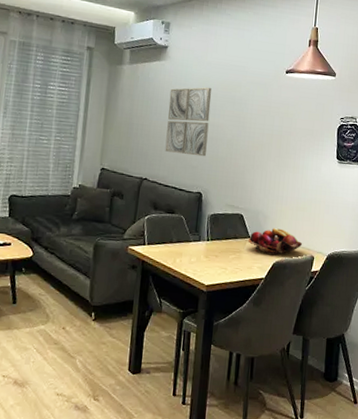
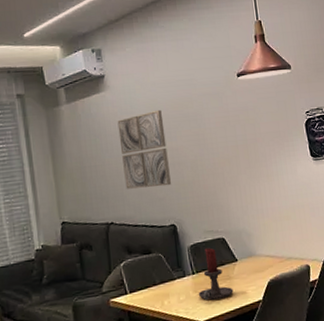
candle holder: none [208,220,241,269] -> present [198,247,234,301]
fruit basket: present [248,228,302,256] -> none [236,243,294,275]

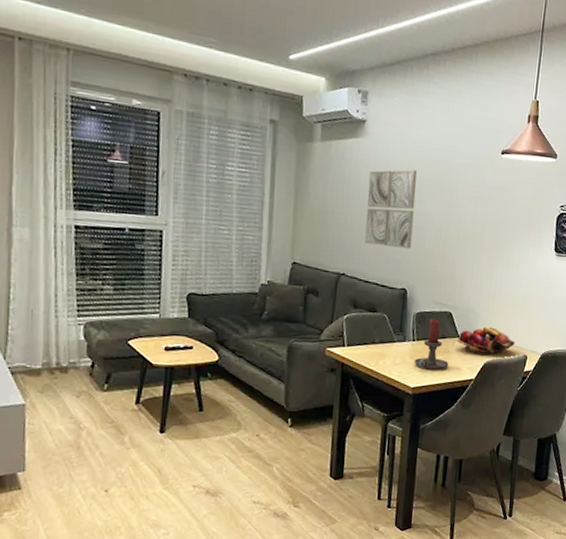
fruit basket: none [236,243,294,275] -> present [457,326,515,356]

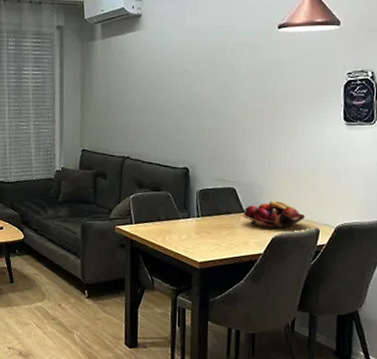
wall art: present [364,169,417,249] -> none [146,54,193,130]
candle holder: present [414,318,449,370] -> none [199,195,235,245]

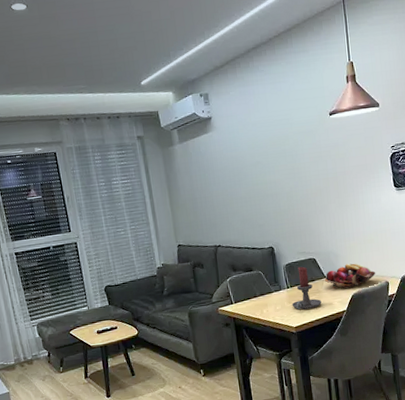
candle holder: none [199,195,235,245] -> present [292,266,322,310]

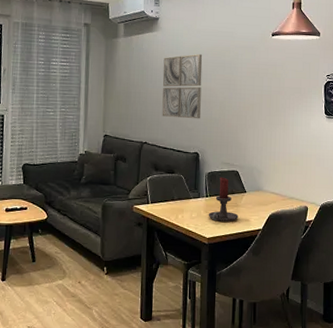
wall art: none [223,147,269,217] -> present [162,53,203,119]
fruit basket: present [325,263,375,289] -> none [245,182,296,208]

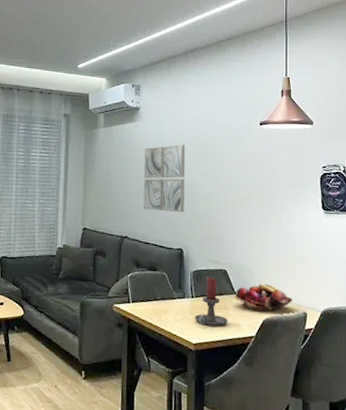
fruit basket: none [245,182,296,208] -> present [235,283,292,312]

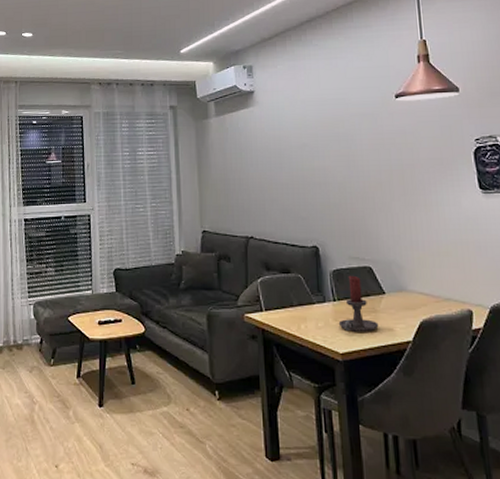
wall art: present [143,144,186,213] -> none [264,127,316,206]
fruit basket: present [235,283,292,312] -> none [384,280,453,313]

